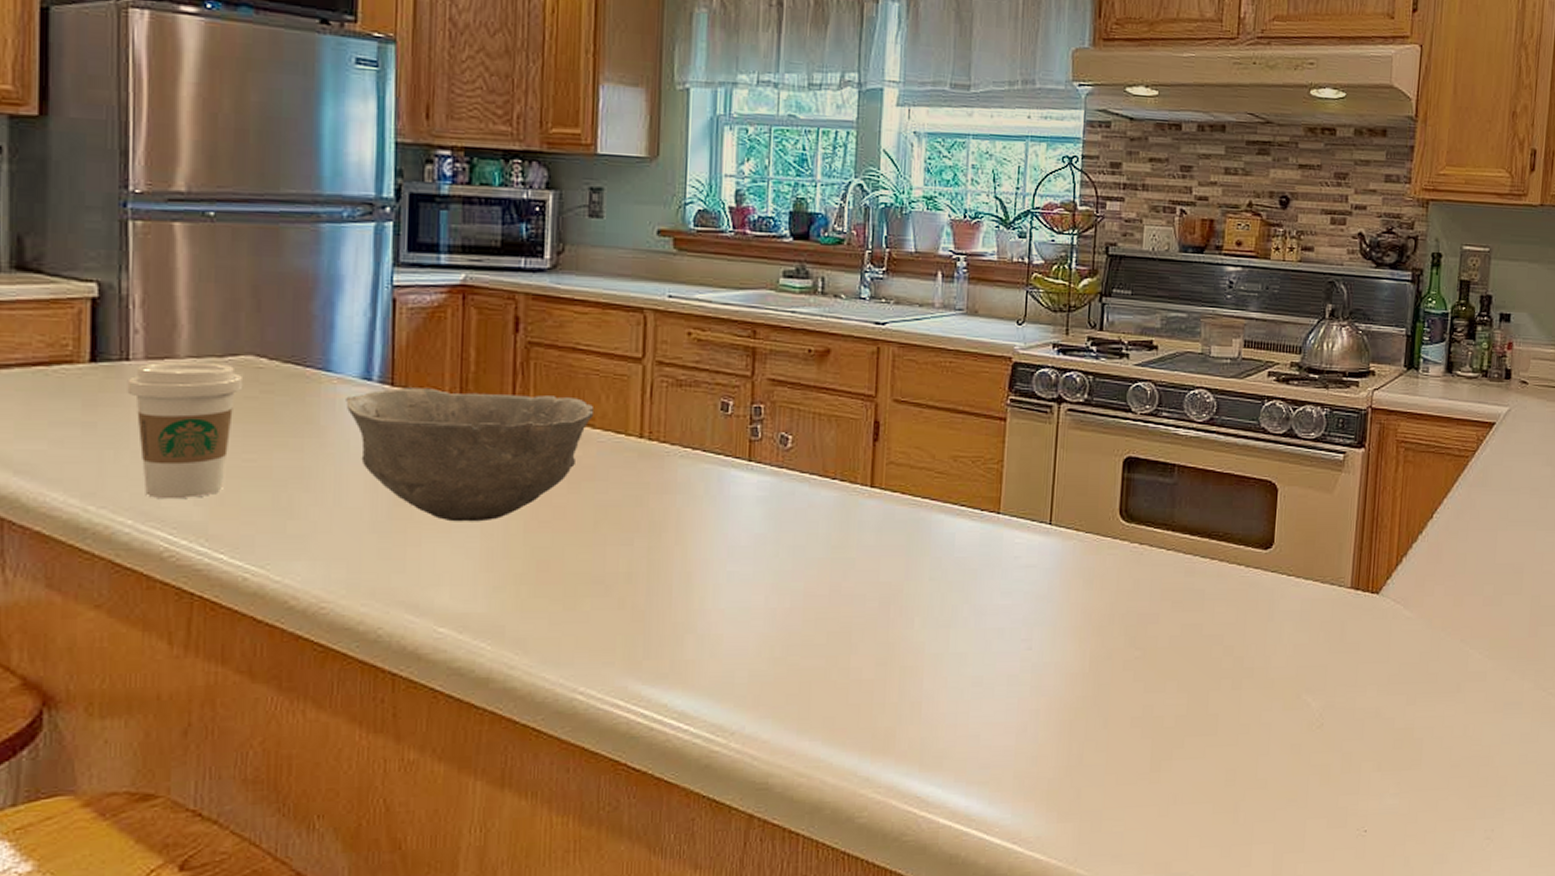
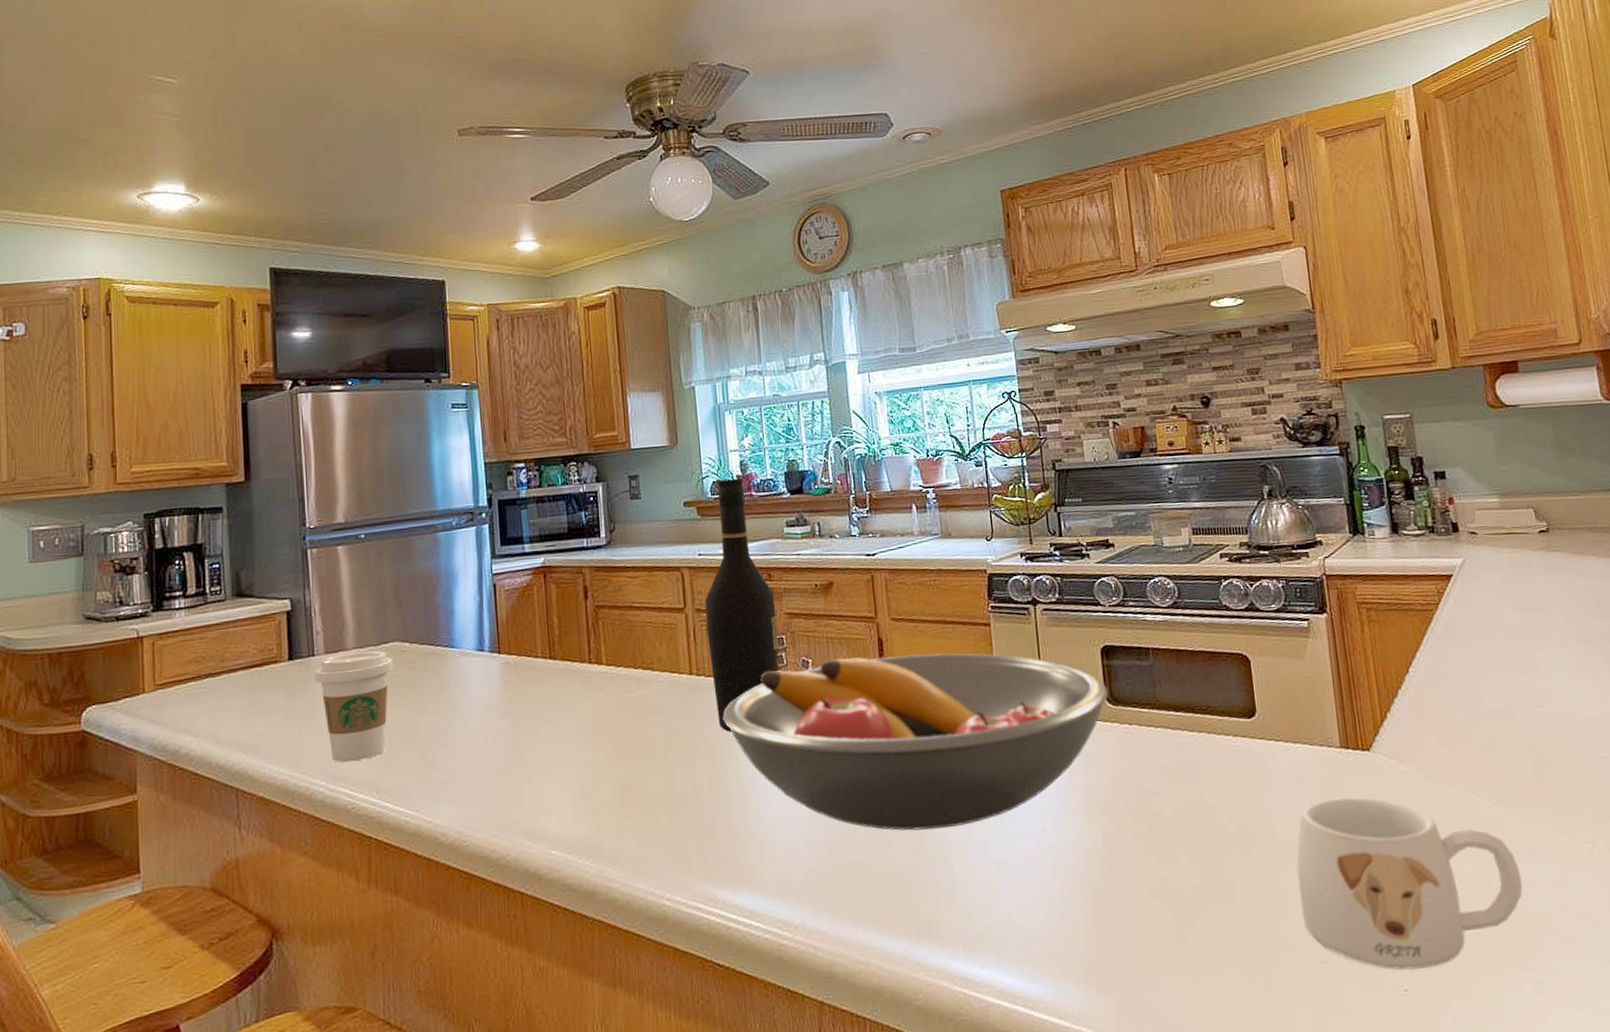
bowl: present [346,387,595,522] -> none [467,646,652,761]
wine bottle: none [667,210,758,509] -> present [704,479,779,732]
fruit bowl: none [675,438,1124,638] -> present [723,653,1109,831]
mug: none [1279,638,1496,812] -> present [1297,797,1523,970]

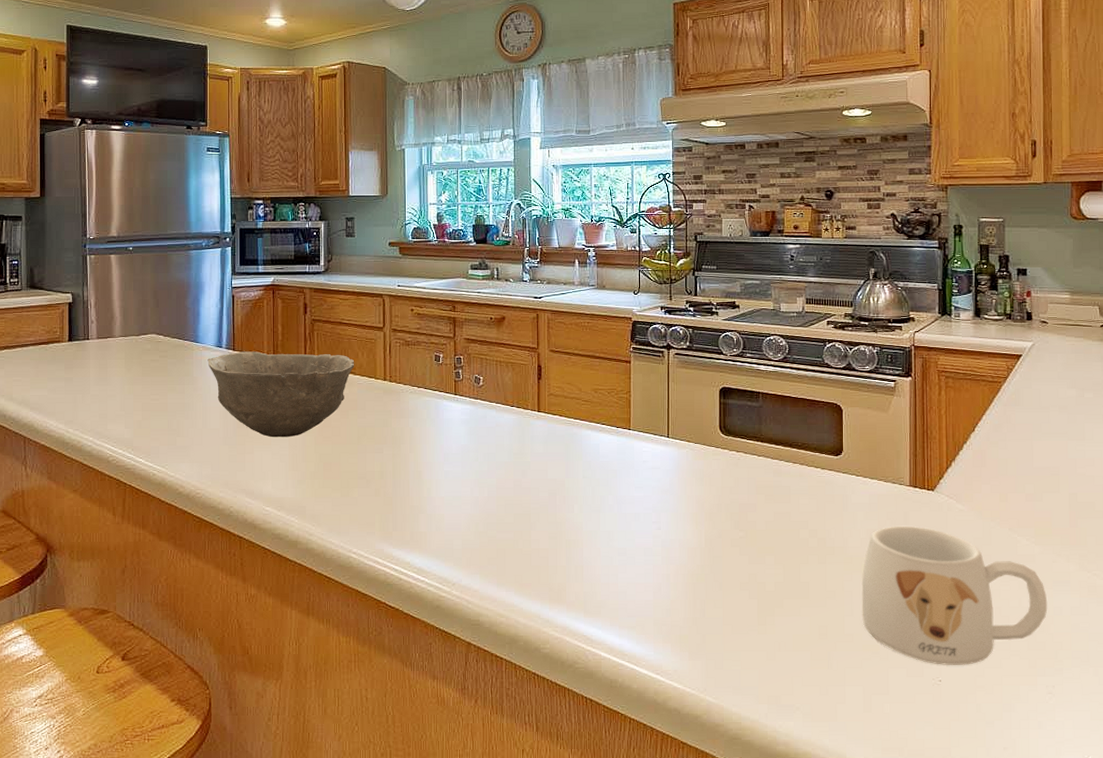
coffee cup: present [314,650,394,763] -> none [88,339,150,425]
bowl: none [467,646,652,761] -> present [207,351,355,438]
wine bottle: present [704,479,779,732] -> none [400,227,457,428]
fruit bowl: present [723,653,1109,831] -> none [408,378,723,520]

